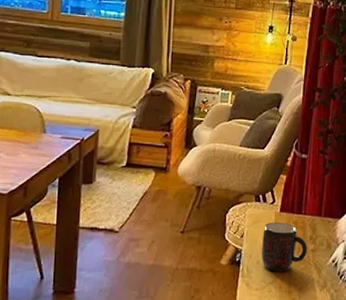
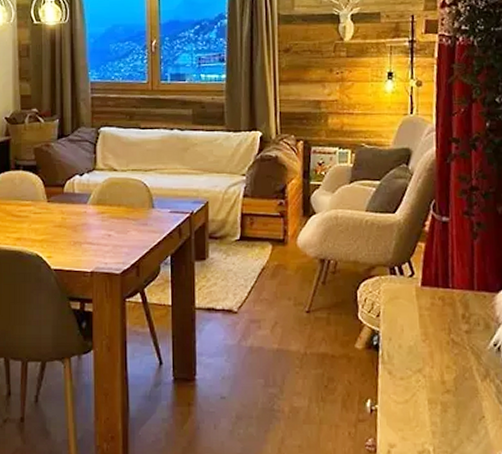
mug: present [261,222,307,271] -> none [402,298,460,357]

